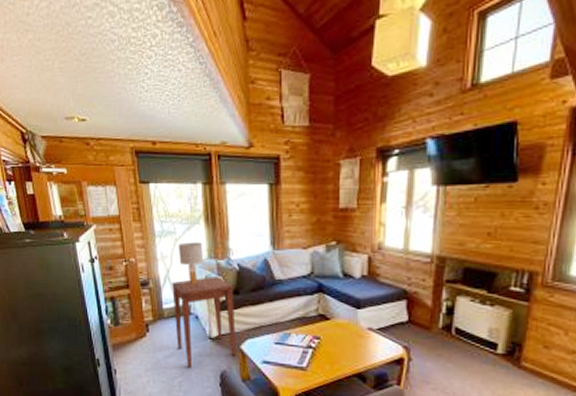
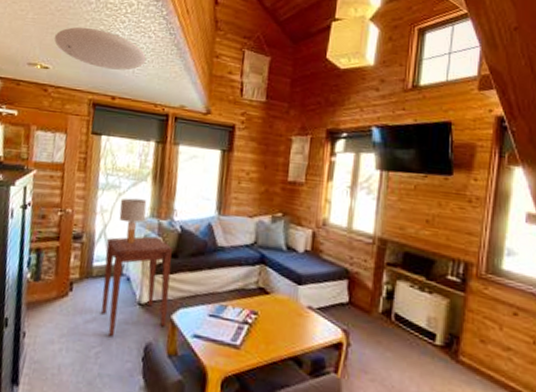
ceiling light: none [84,69,180,113] -> present [54,27,147,71]

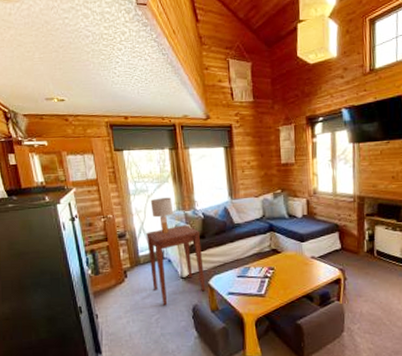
ceiling light: present [54,27,147,71] -> none [63,59,147,94]

